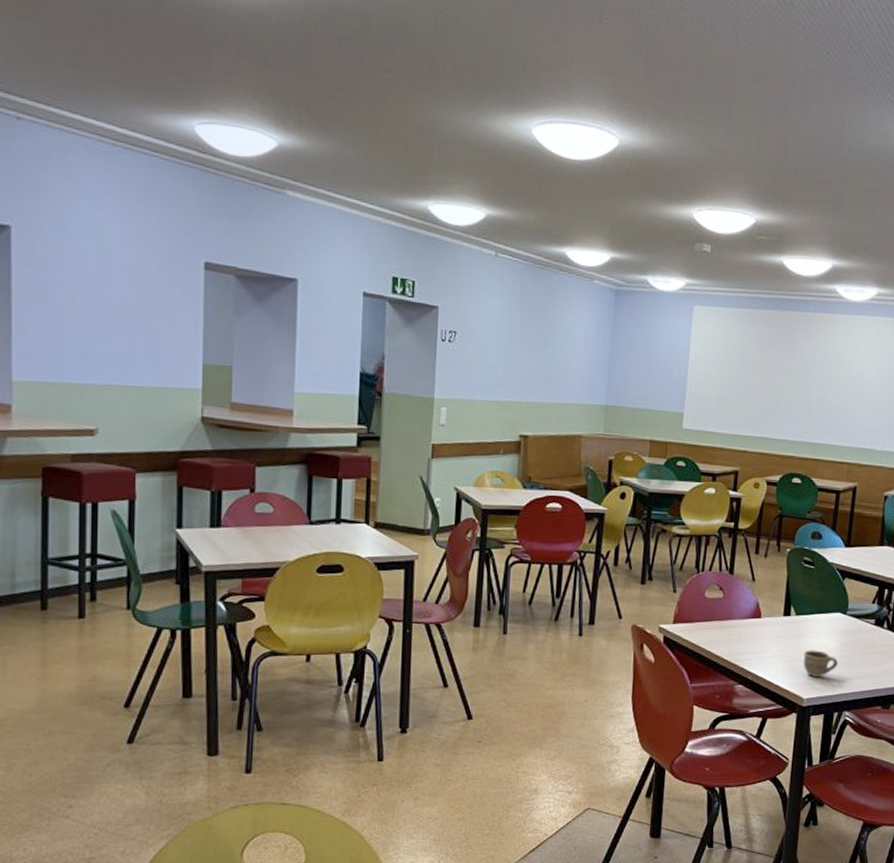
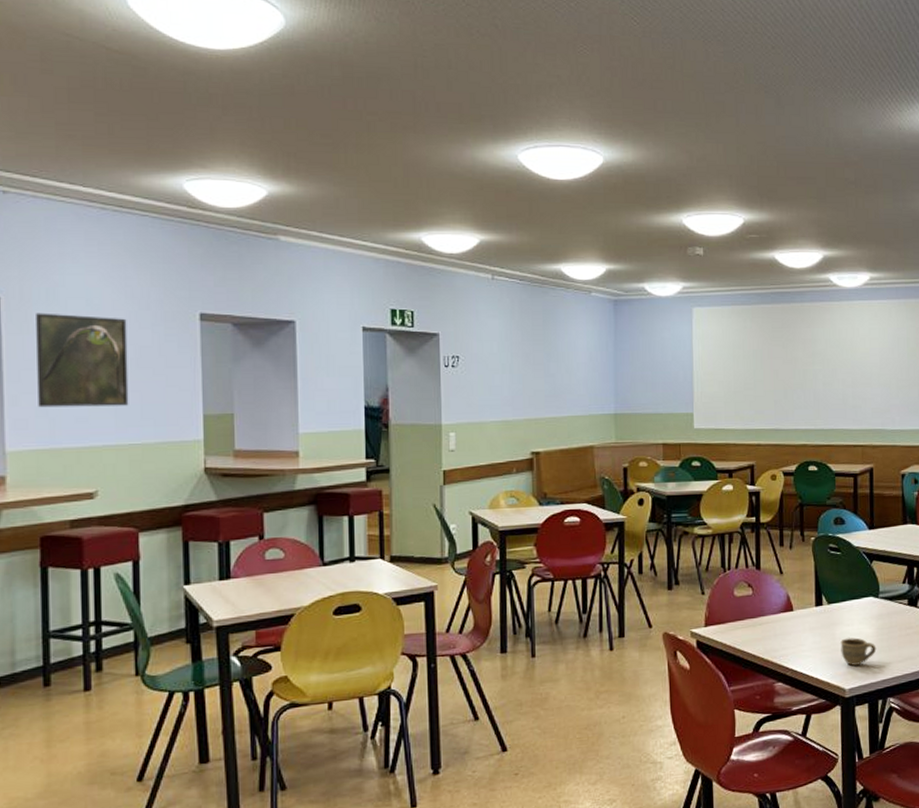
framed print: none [44,245,133,348] -> present [36,313,129,408]

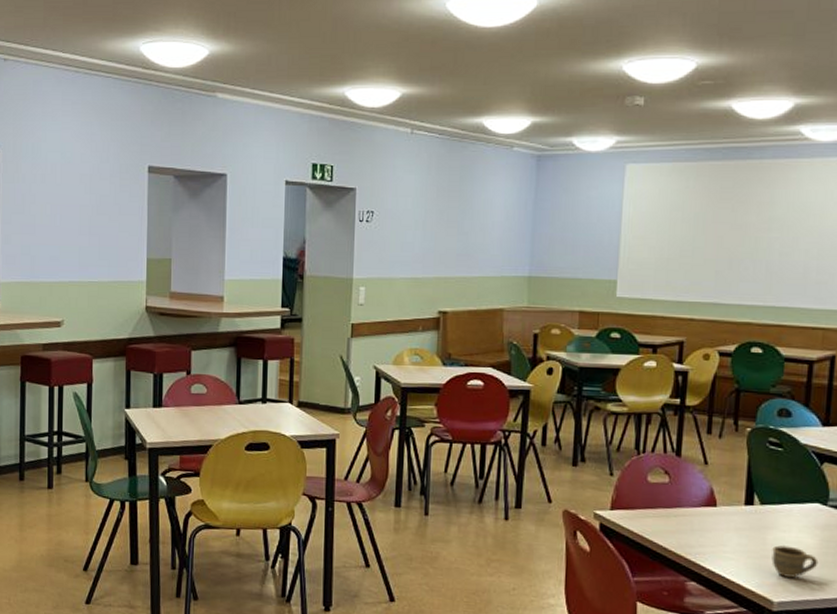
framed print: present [36,313,129,408] -> none [23,164,91,248]

